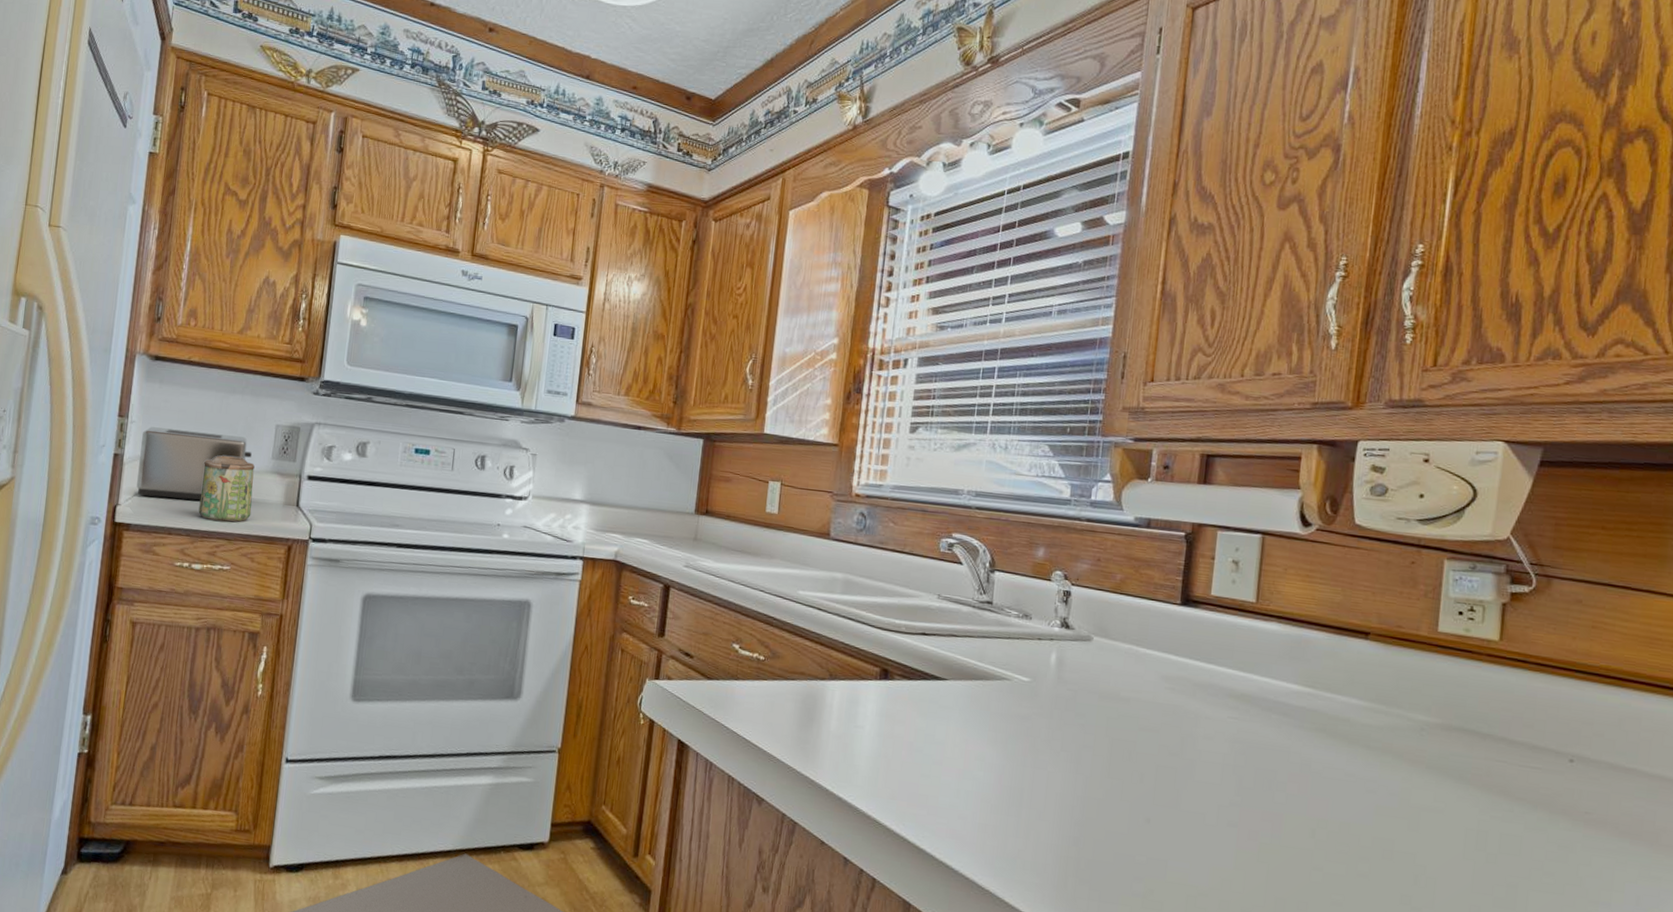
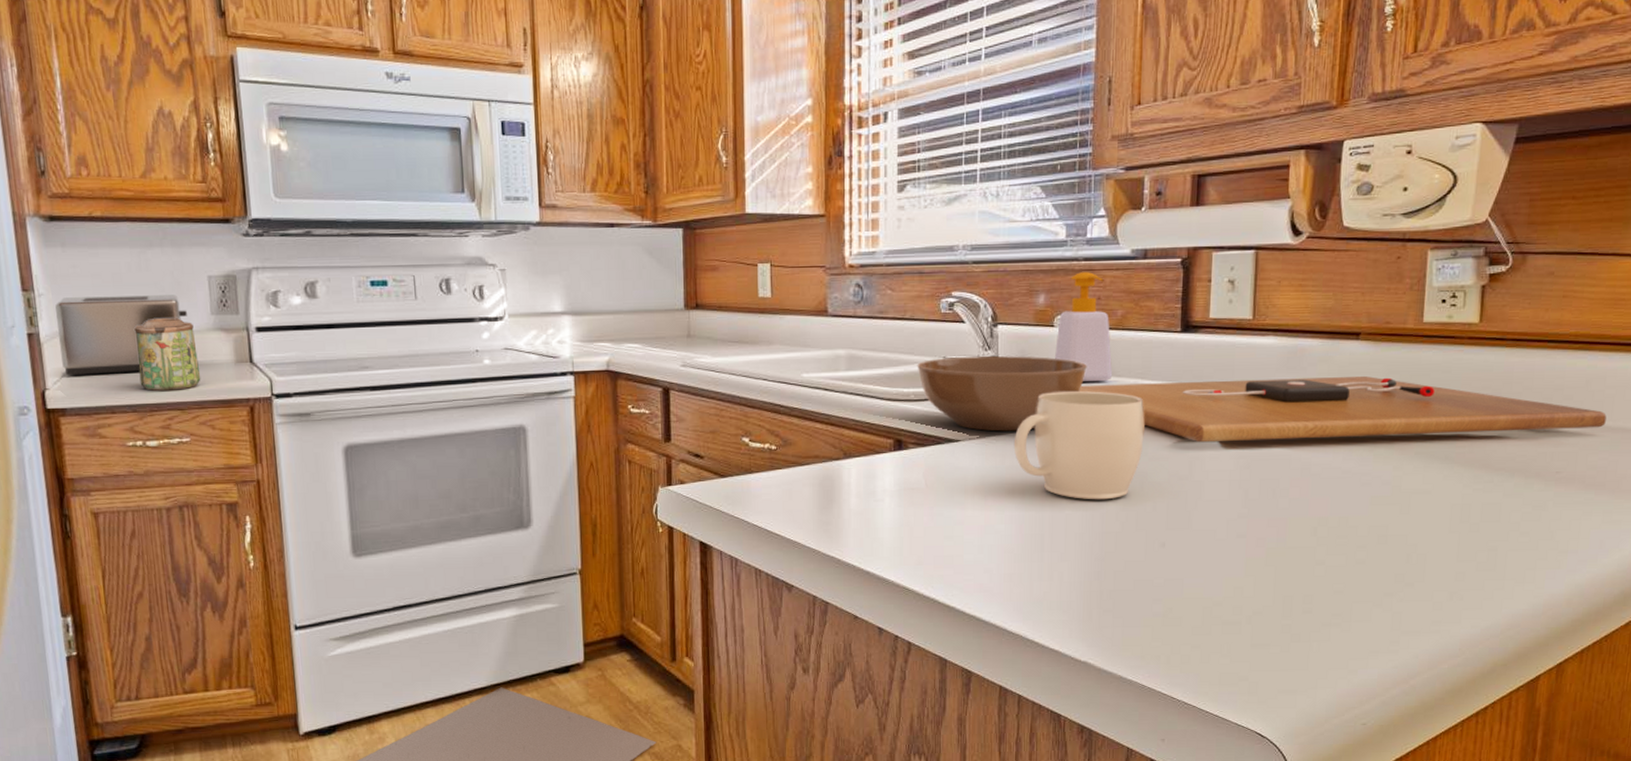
bowl: none [911,595,1082,680] -> present [917,356,1087,431]
mug: none [1000,645,1138,764] -> present [1013,391,1146,500]
soap bottle: none [1050,532,1108,643] -> present [1055,272,1113,382]
cutting board: none [1071,643,1642,772] -> present [1079,376,1606,442]

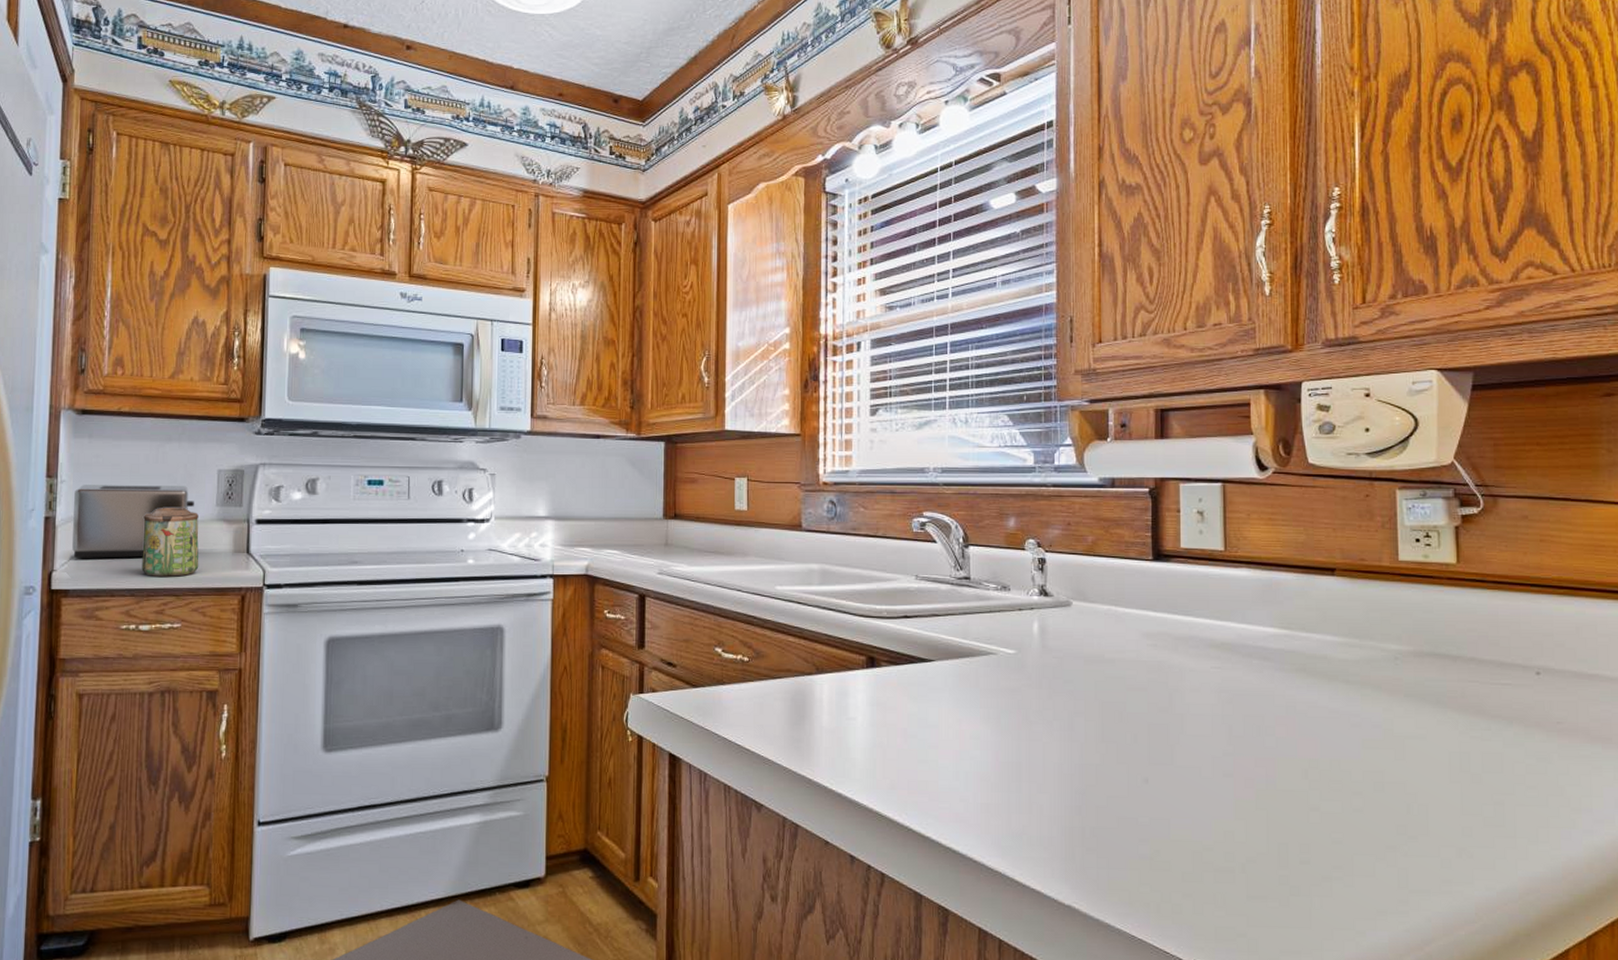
bowl: present [917,356,1087,431] -> none [889,576,1060,653]
mug: present [1013,391,1146,500] -> none [987,615,1122,729]
soap bottle: present [1055,272,1113,382] -> none [1027,498,1086,607]
cutting board: present [1079,376,1606,442] -> none [1052,609,1603,677]

